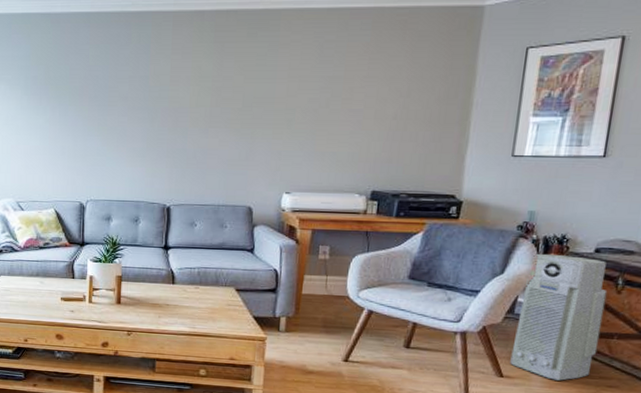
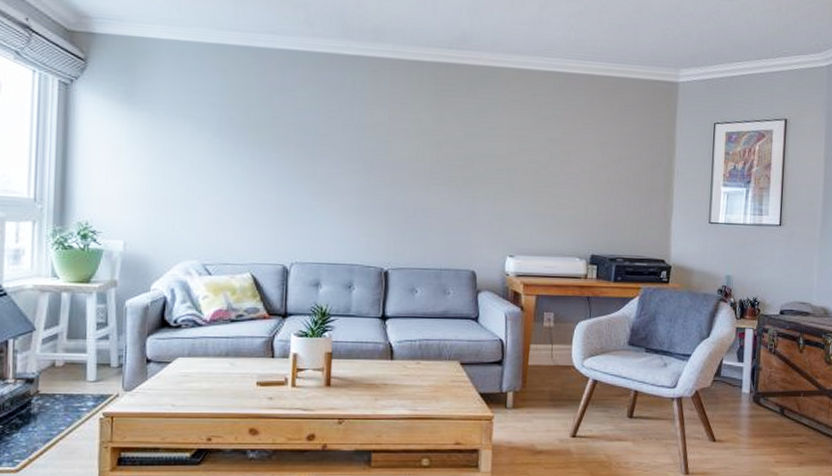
air purifier: present [510,254,608,381] -> none [720,317,793,441]

